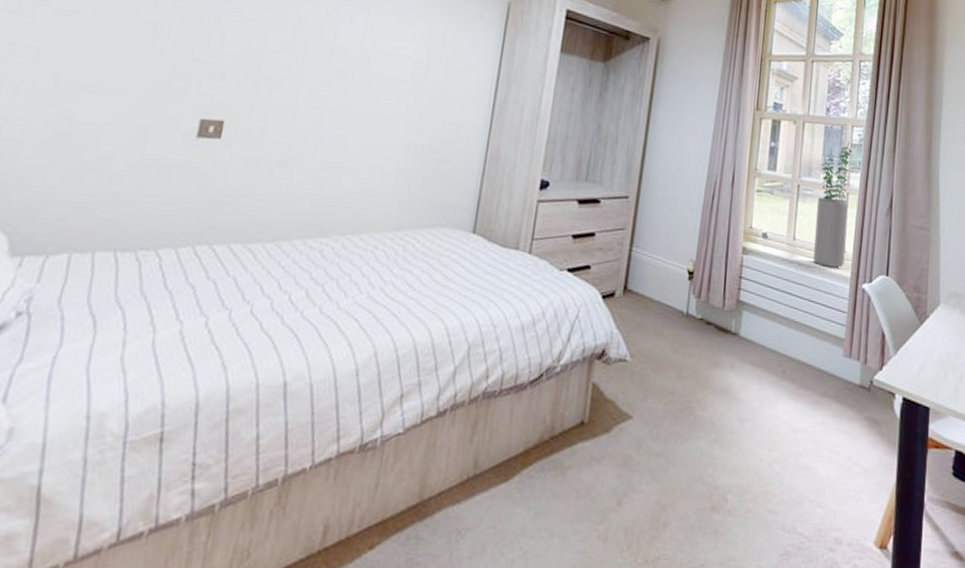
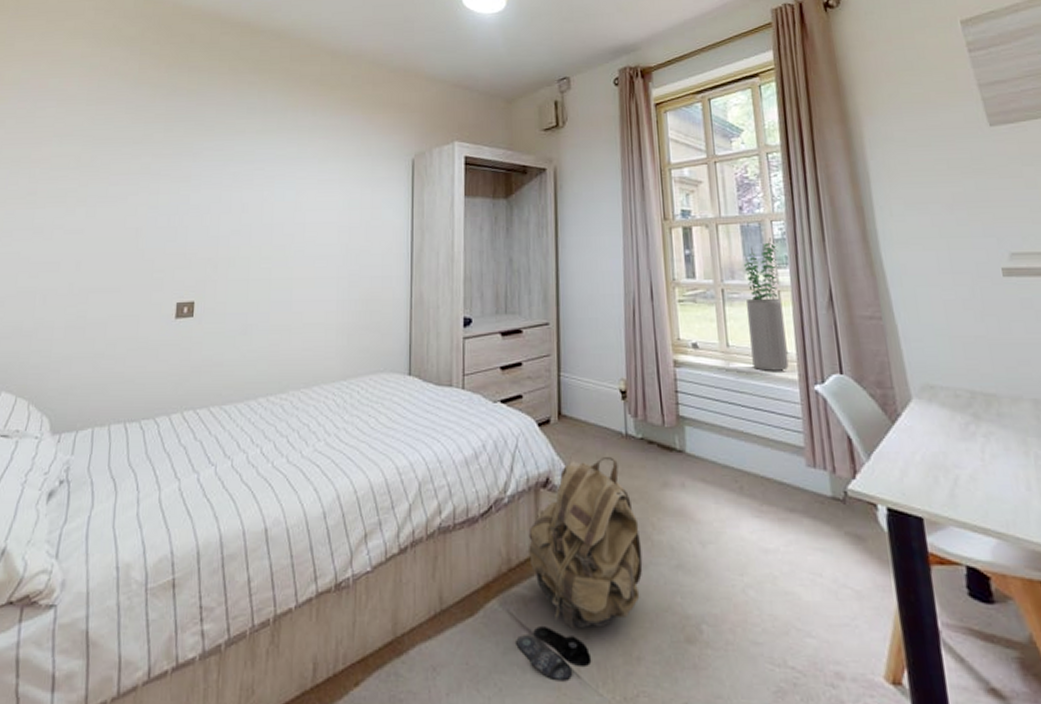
slippers: none [548,493,621,545] -> present [516,627,592,682]
backpack: none [574,334,685,498] -> present [528,457,643,631]

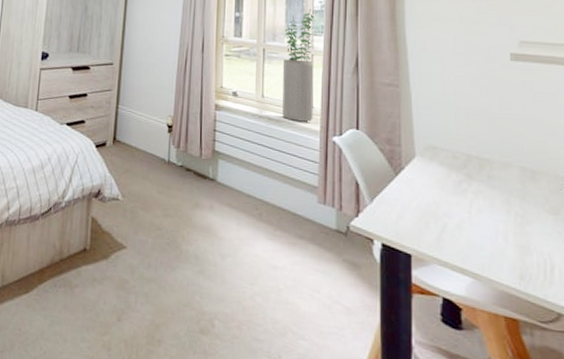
slippers: present [516,627,592,682] -> none [61,307,121,352]
backpack: present [528,457,643,631] -> none [78,178,172,313]

